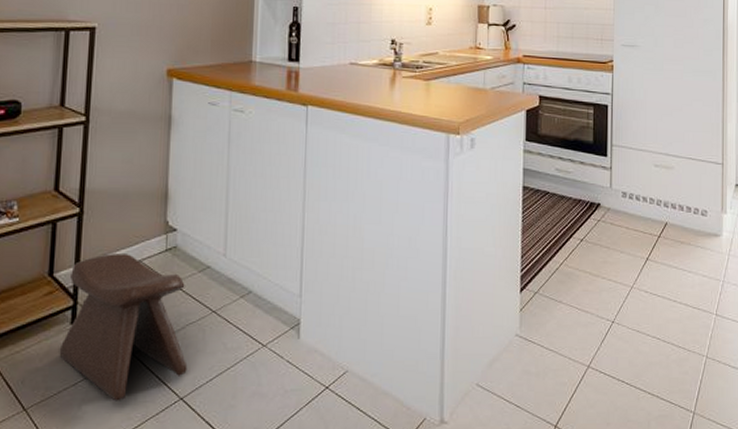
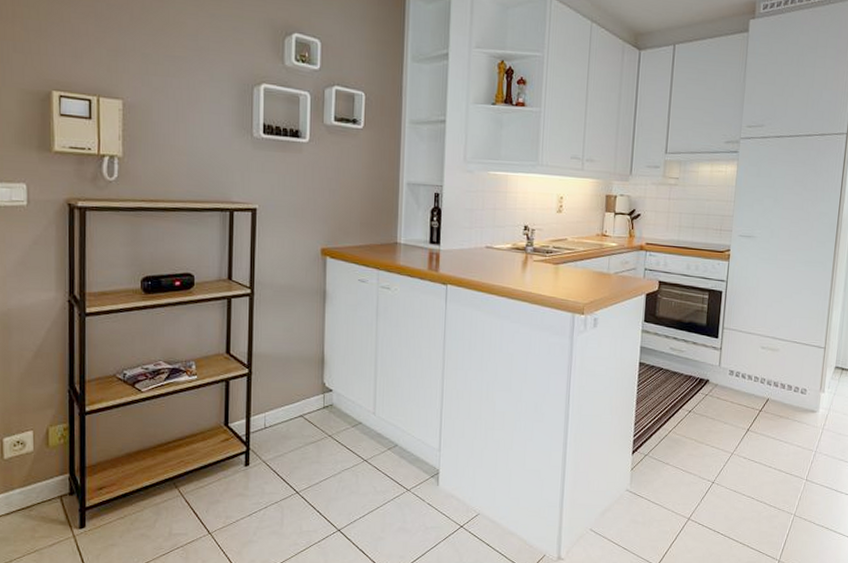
stool: present [59,254,188,401] -> none [236,409,344,530]

